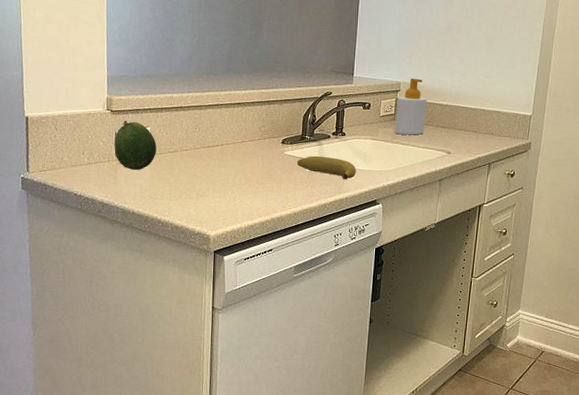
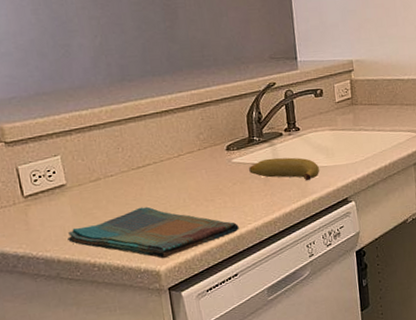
fruit: present [114,120,157,170] -> none [16,151,74,210]
dish towel: none [143,180,280,226] -> present [68,206,239,259]
soap bottle: present [394,78,427,135] -> none [352,53,389,120]

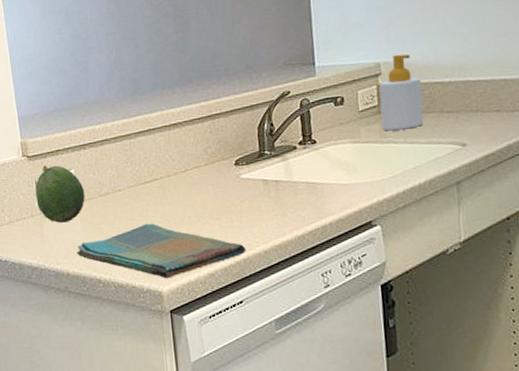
fruit: none [16,151,74,210] -> present [35,165,85,223]
banana: present [249,157,320,181] -> none [258,173,339,201]
soap bottle: none [352,53,389,120] -> present [378,54,424,131]

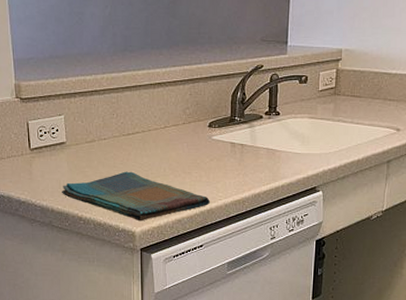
fruit: present [35,165,85,223] -> none [27,108,72,163]
soap bottle: present [378,54,424,131] -> none [335,43,373,111]

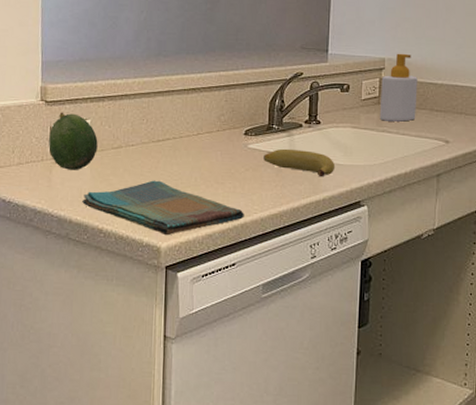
fruit: none [27,108,72,163] -> present [49,112,98,170]
banana: none [227,139,294,166] -> present [264,148,336,177]
soap bottle: none [335,43,373,111] -> present [379,53,418,122]

